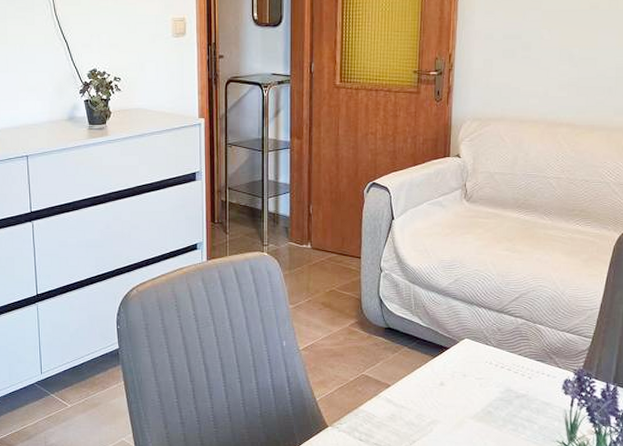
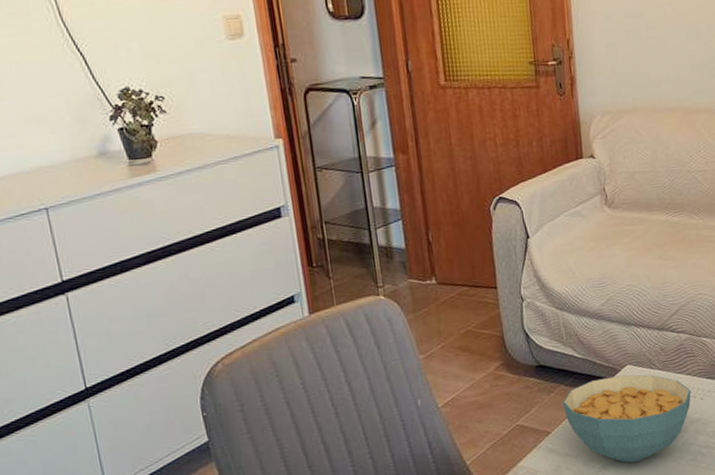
cereal bowl: none [404,346,520,423] -> present [562,374,691,463]

